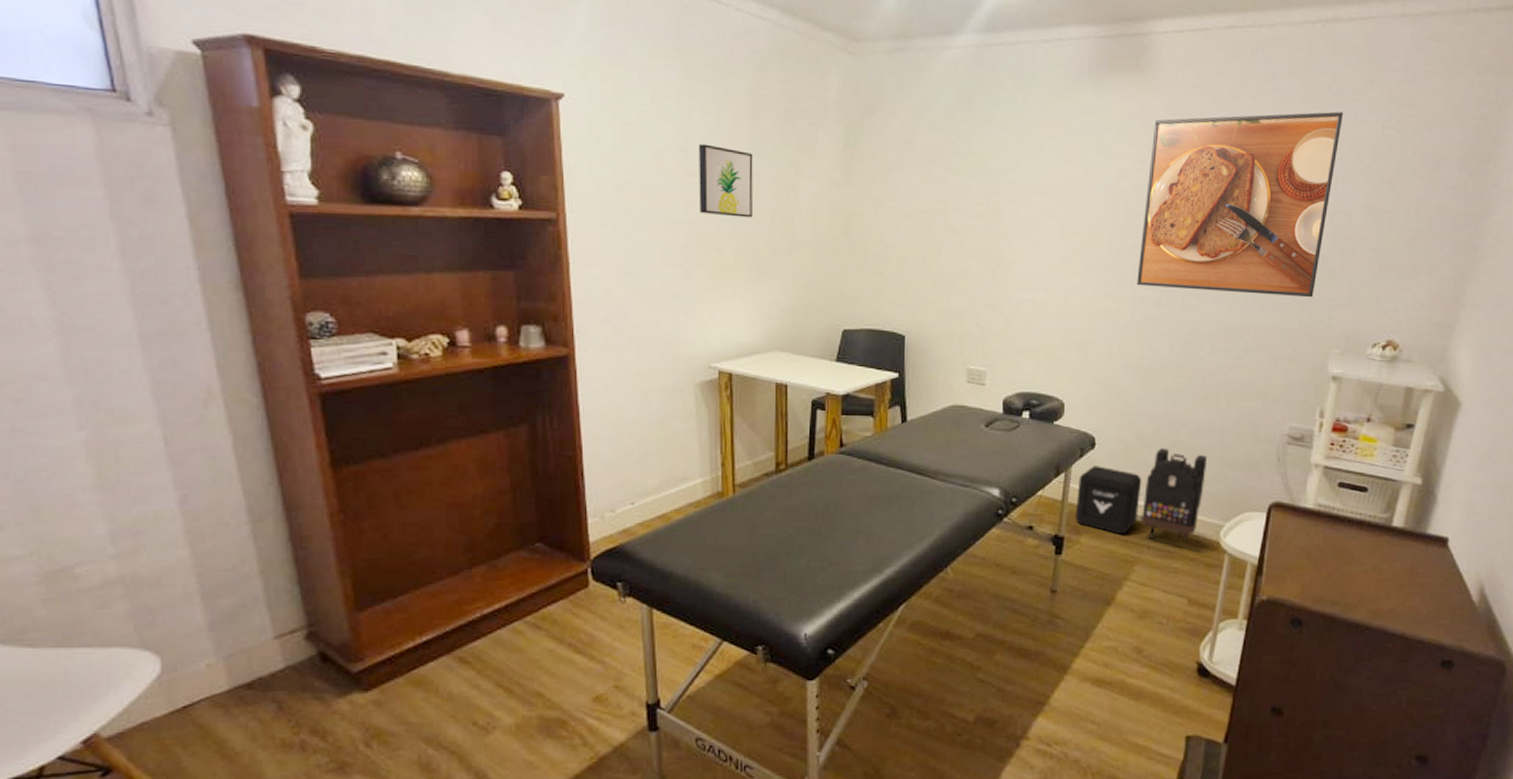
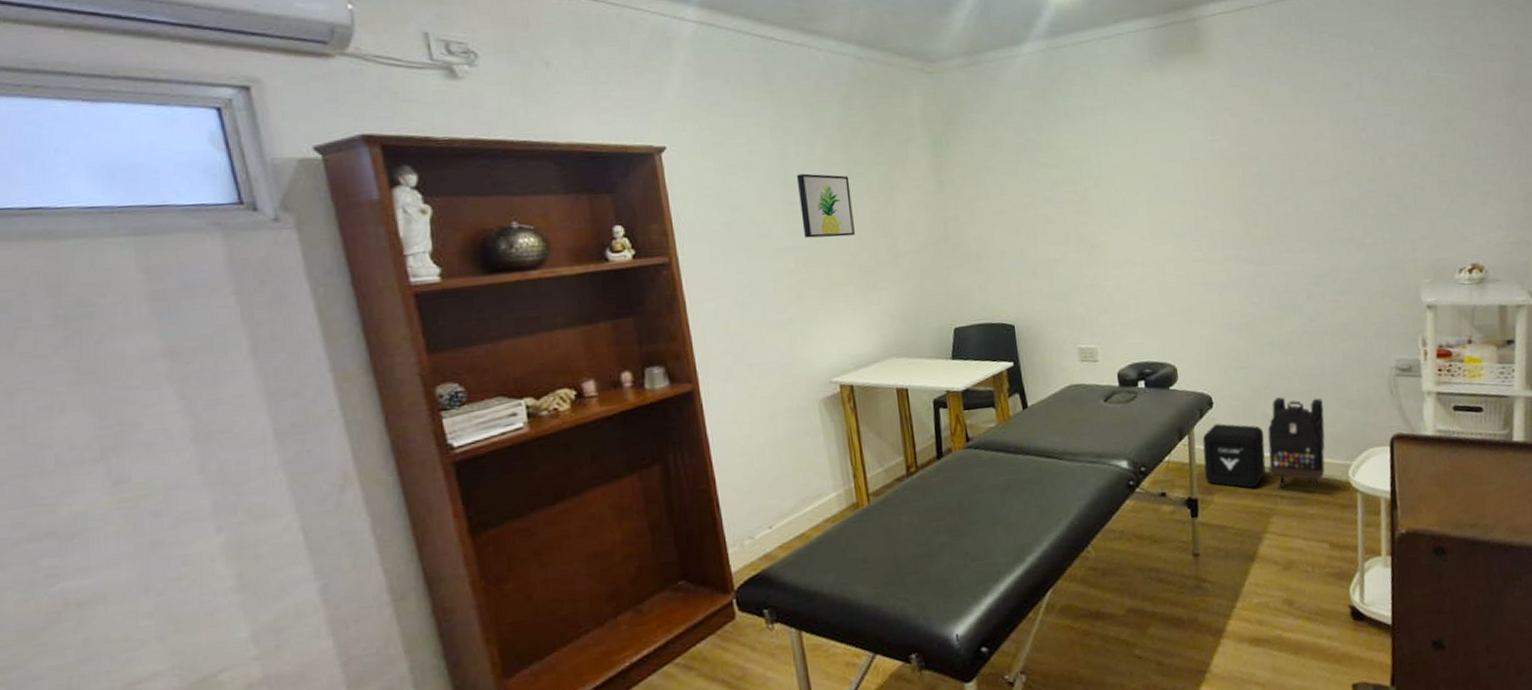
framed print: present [1137,111,1344,298] -> none [1217,62,1395,247]

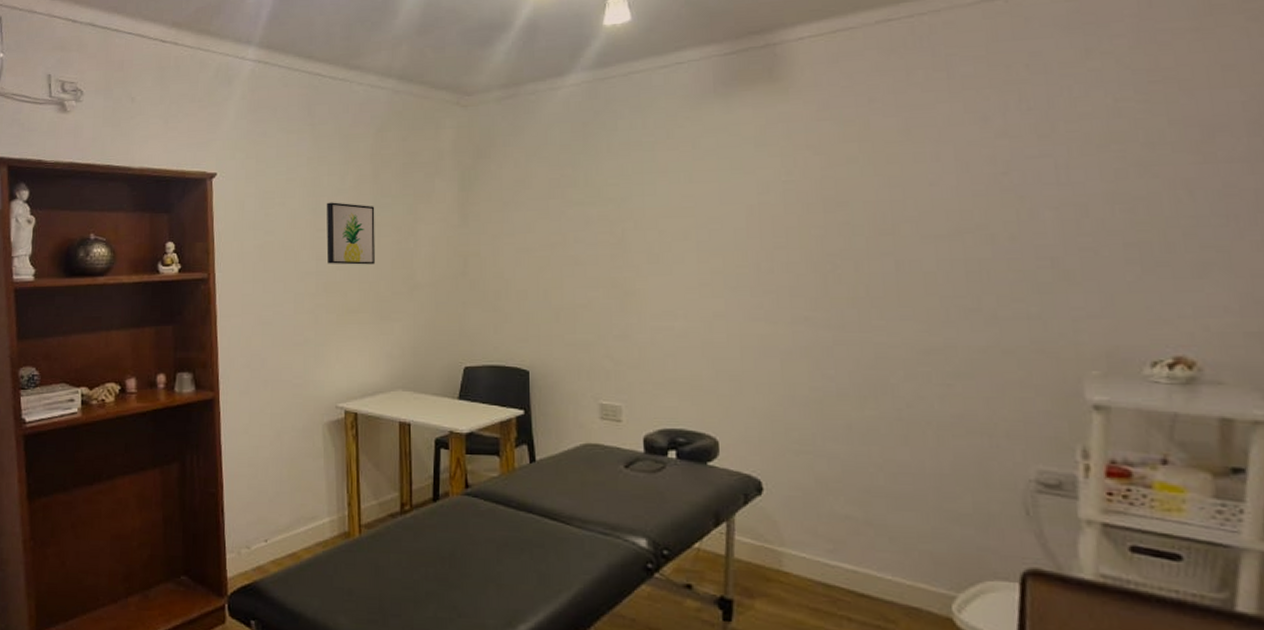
air purifier: present [1202,423,1266,488] -> none [744,515,830,601]
backpack: present [1267,397,1325,488] -> none [832,495,921,616]

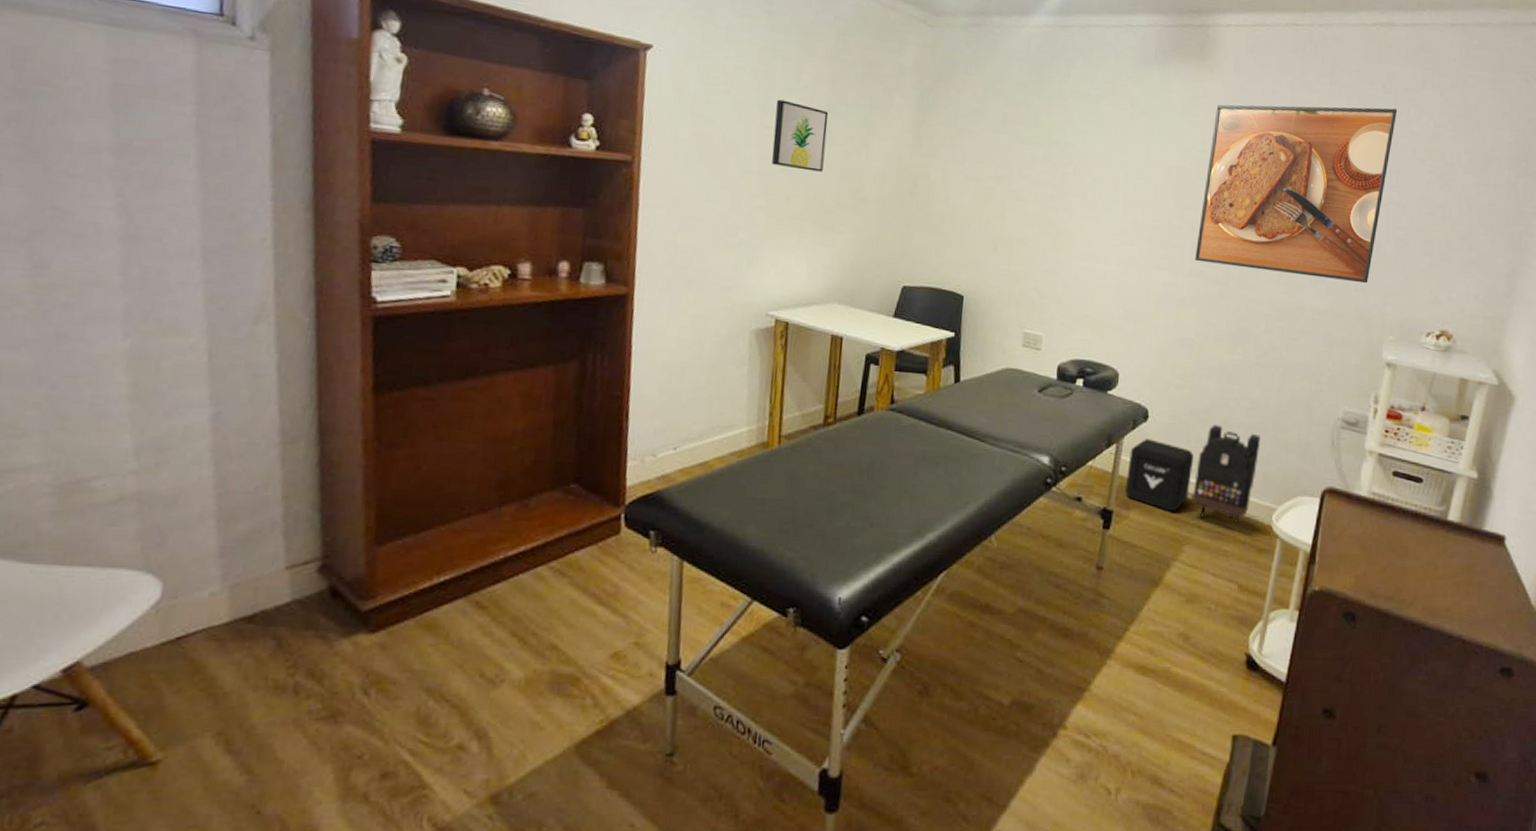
air purifier: none [744,515,830,601] -> present [1124,439,1194,512]
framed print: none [795,90,1054,309] -> present [1195,104,1398,284]
backpack: none [832,495,921,616] -> present [1190,425,1261,524]

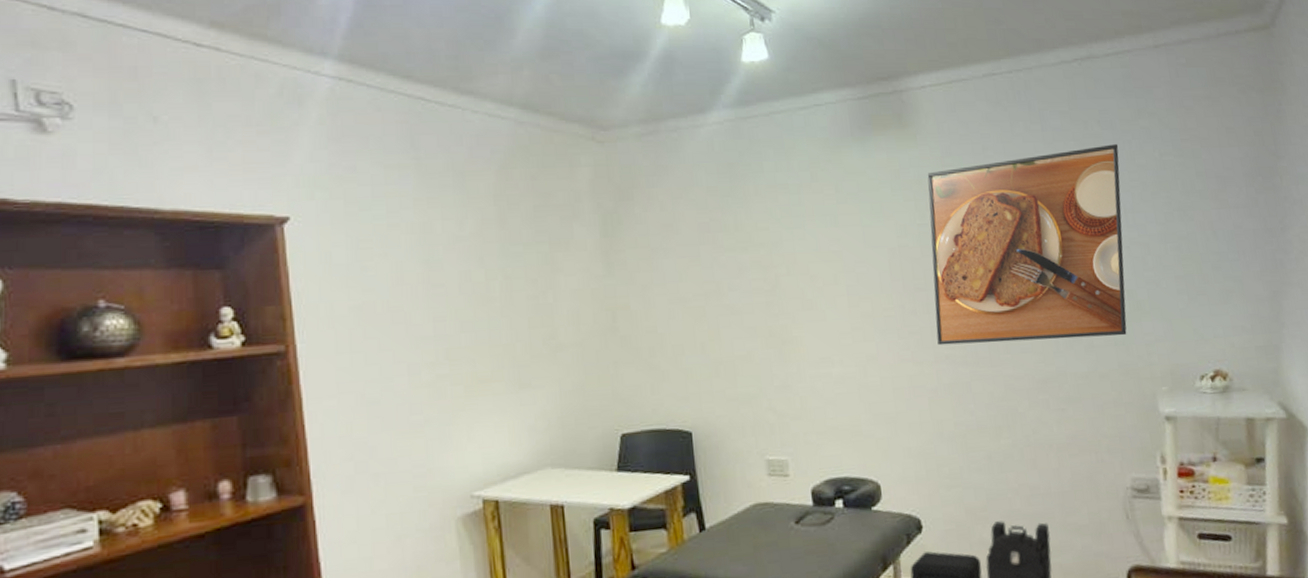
wall art: present [772,99,829,172] -> none [441,251,508,326]

